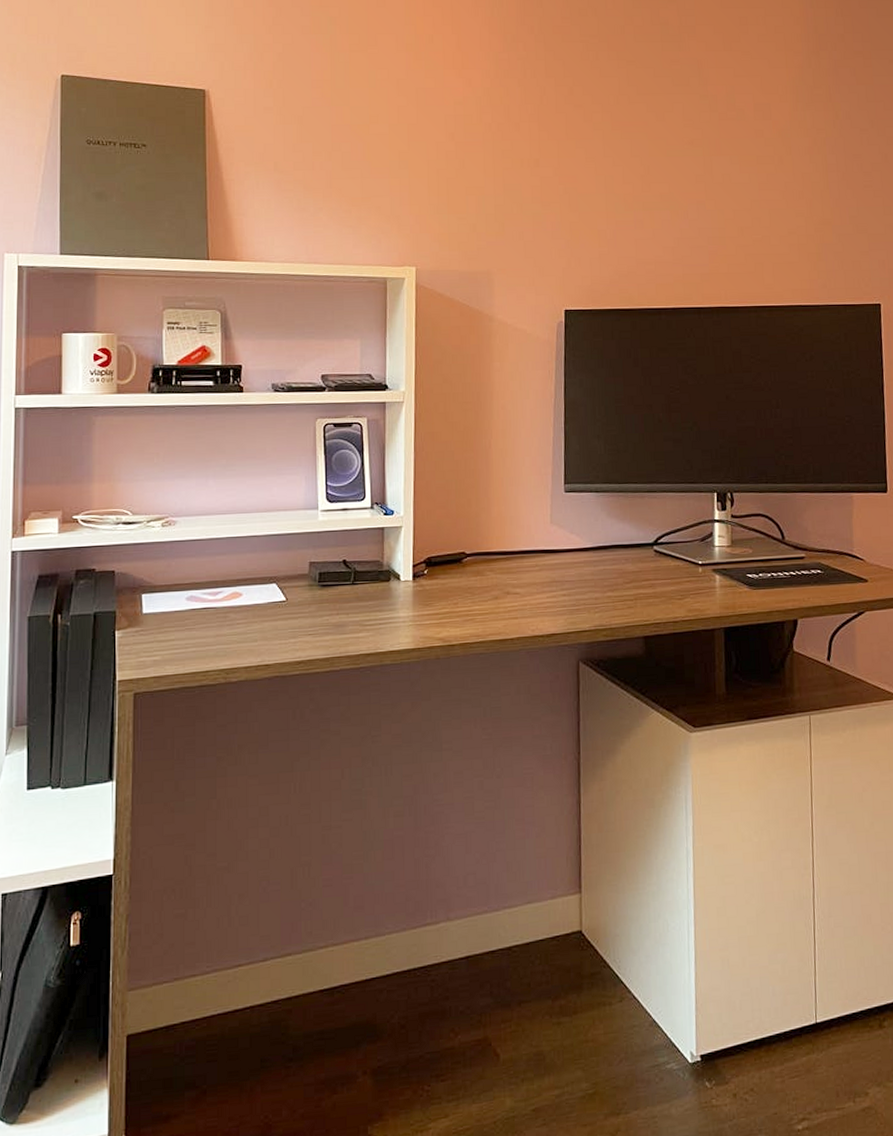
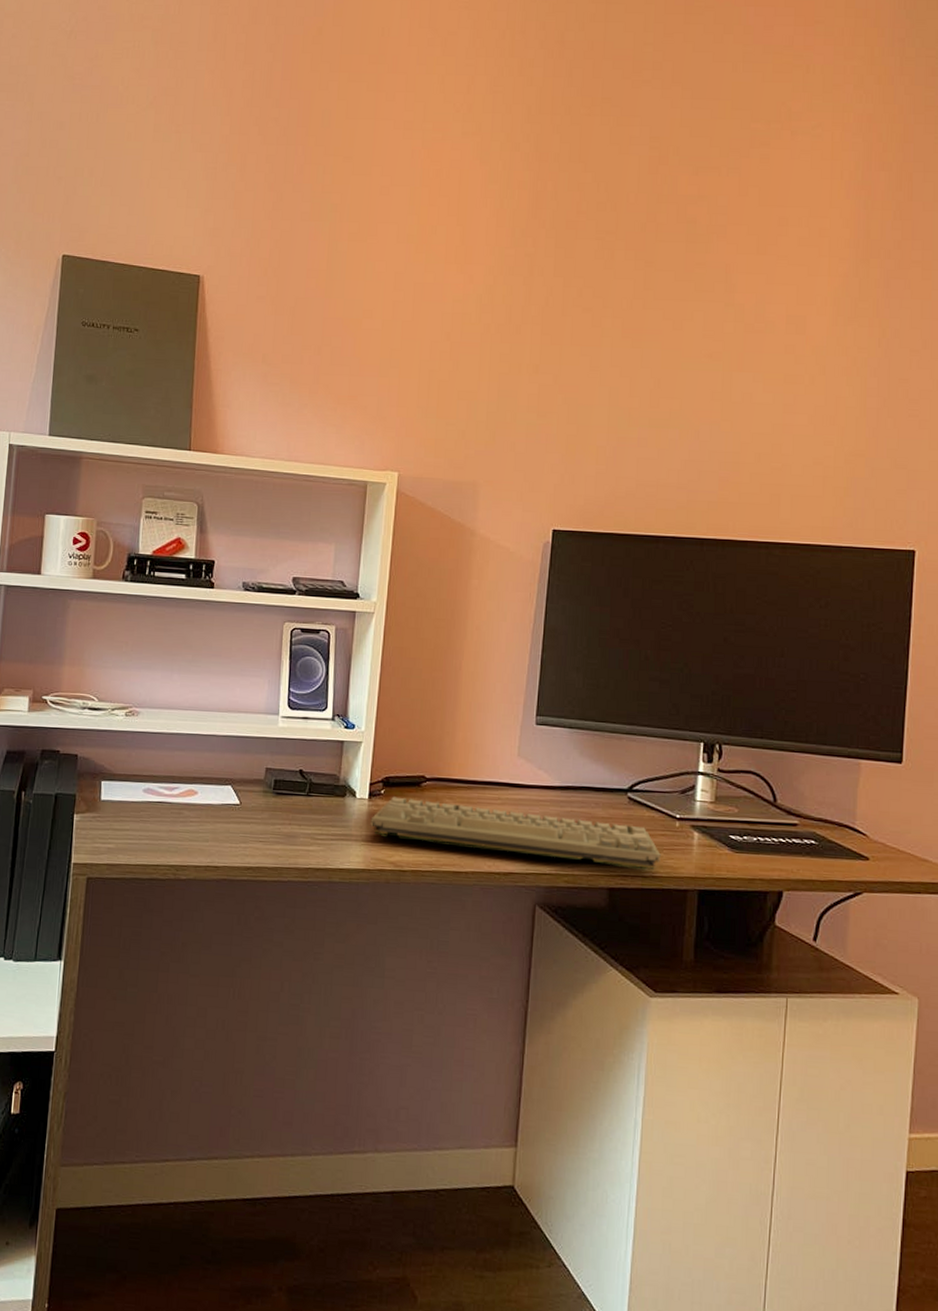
keyboard: none [416,575,688,616] -> present [370,796,661,870]

